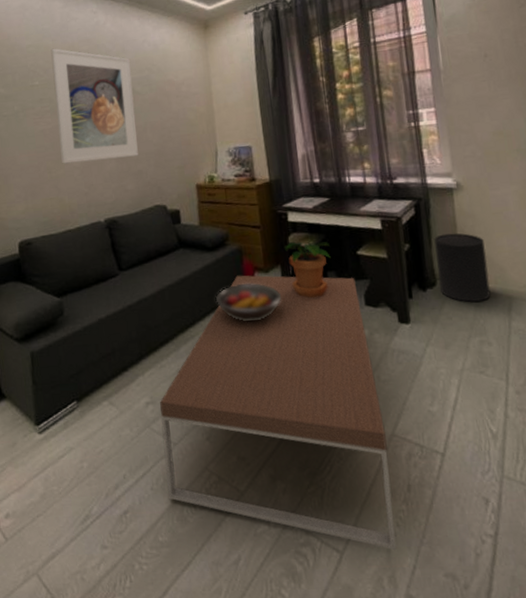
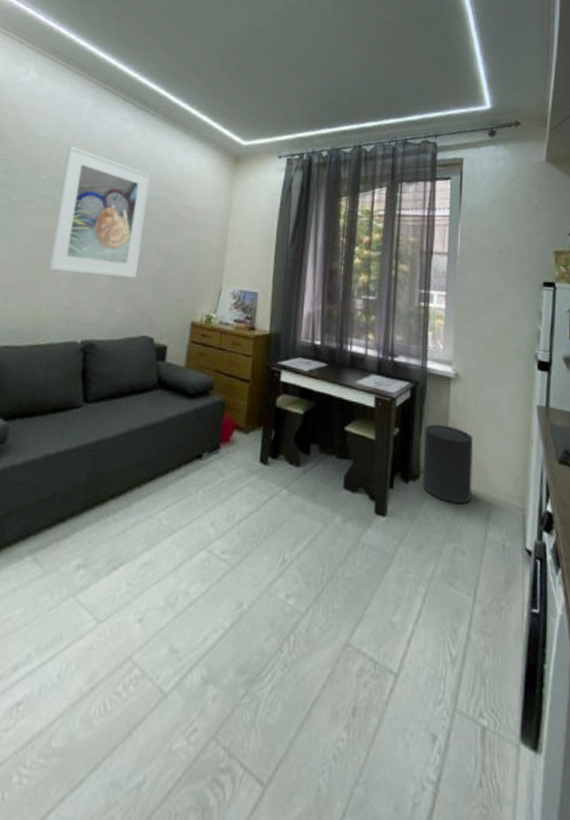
coffee table: present [160,275,397,550] -> none [75,430,340,788]
fruit bowl: present [215,283,281,322] -> none [184,441,256,487]
potted plant: present [283,241,331,298] -> none [270,404,319,471]

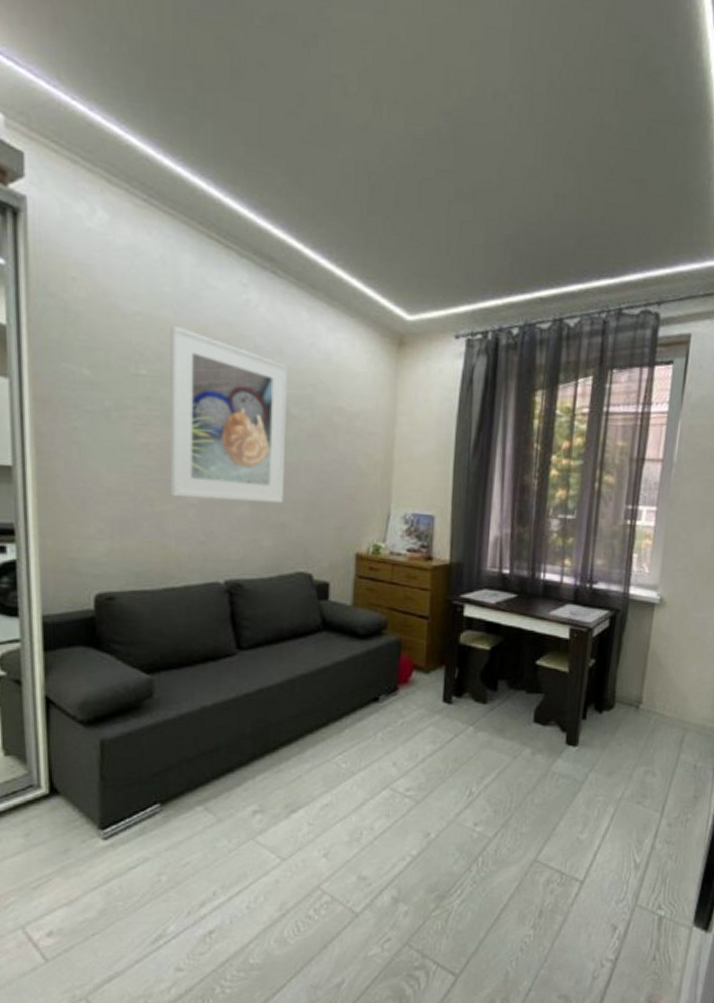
trash can: present [423,424,473,504] -> none [617,653,674,730]

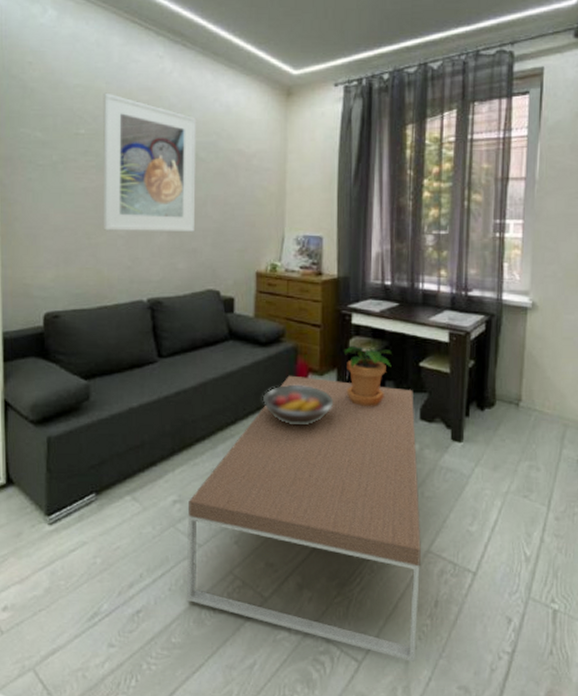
coffee table: none [266,672,529,973] -> present [186,375,421,662]
fruit bowl: none [359,683,439,728] -> present [262,385,333,426]
potted plant: none [452,641,508,708] -> present [343,346,393,406]

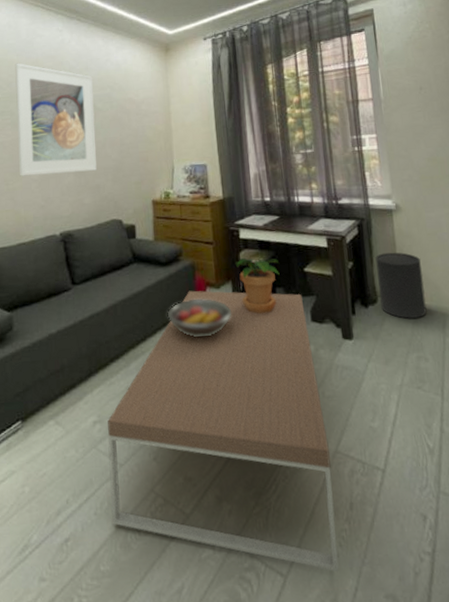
trash can: none [498,354,550,426] -> present [375,252,427,319]

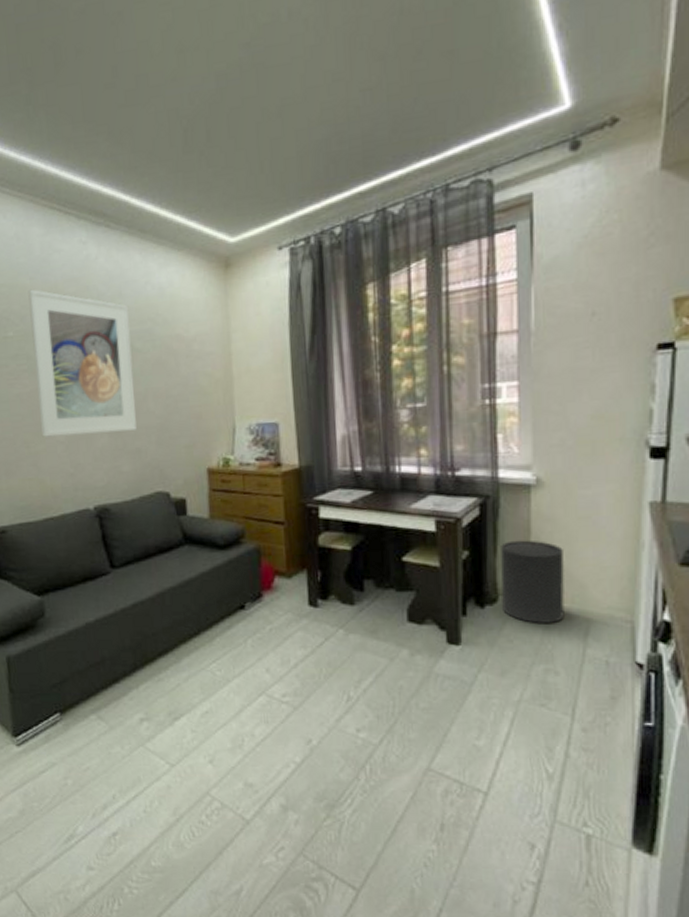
coffee table: present [107,290,339,571] -> none [156,579,422,891]
fruit bowl: present [167,299,231,338] -> none [225,590,305,634]
potted plant: present [235,257,280,314] -> none [312,543,370,610]

